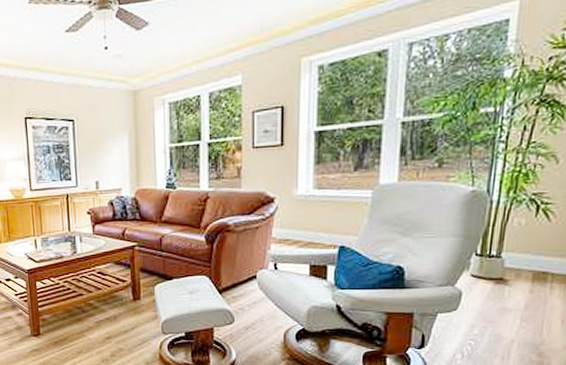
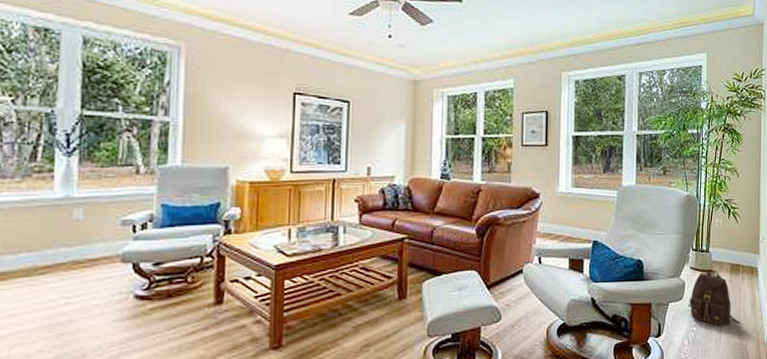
backpack: none [464,278,542,343] -> present [688,270,741,327]

